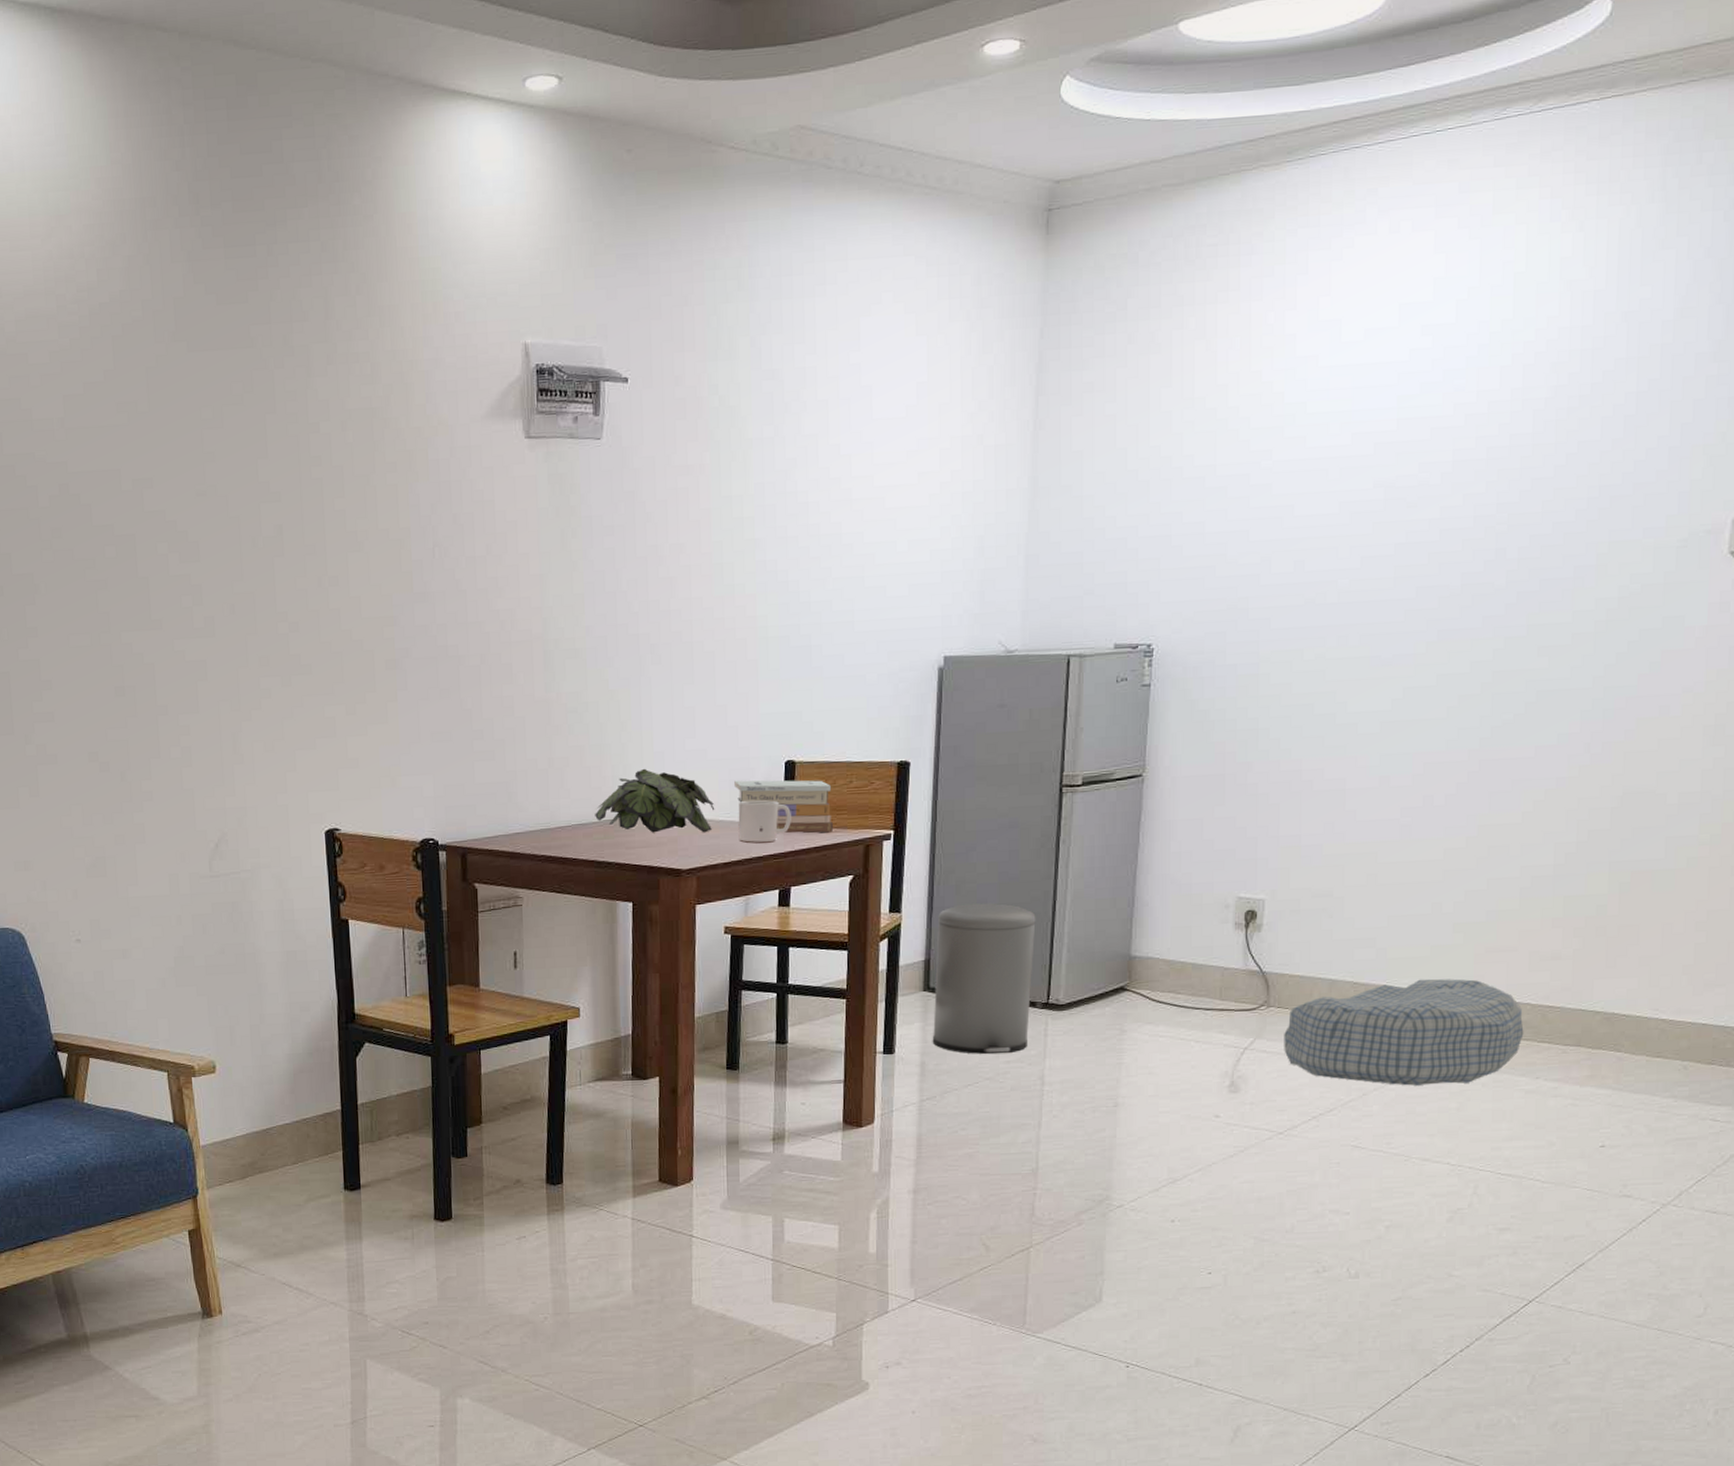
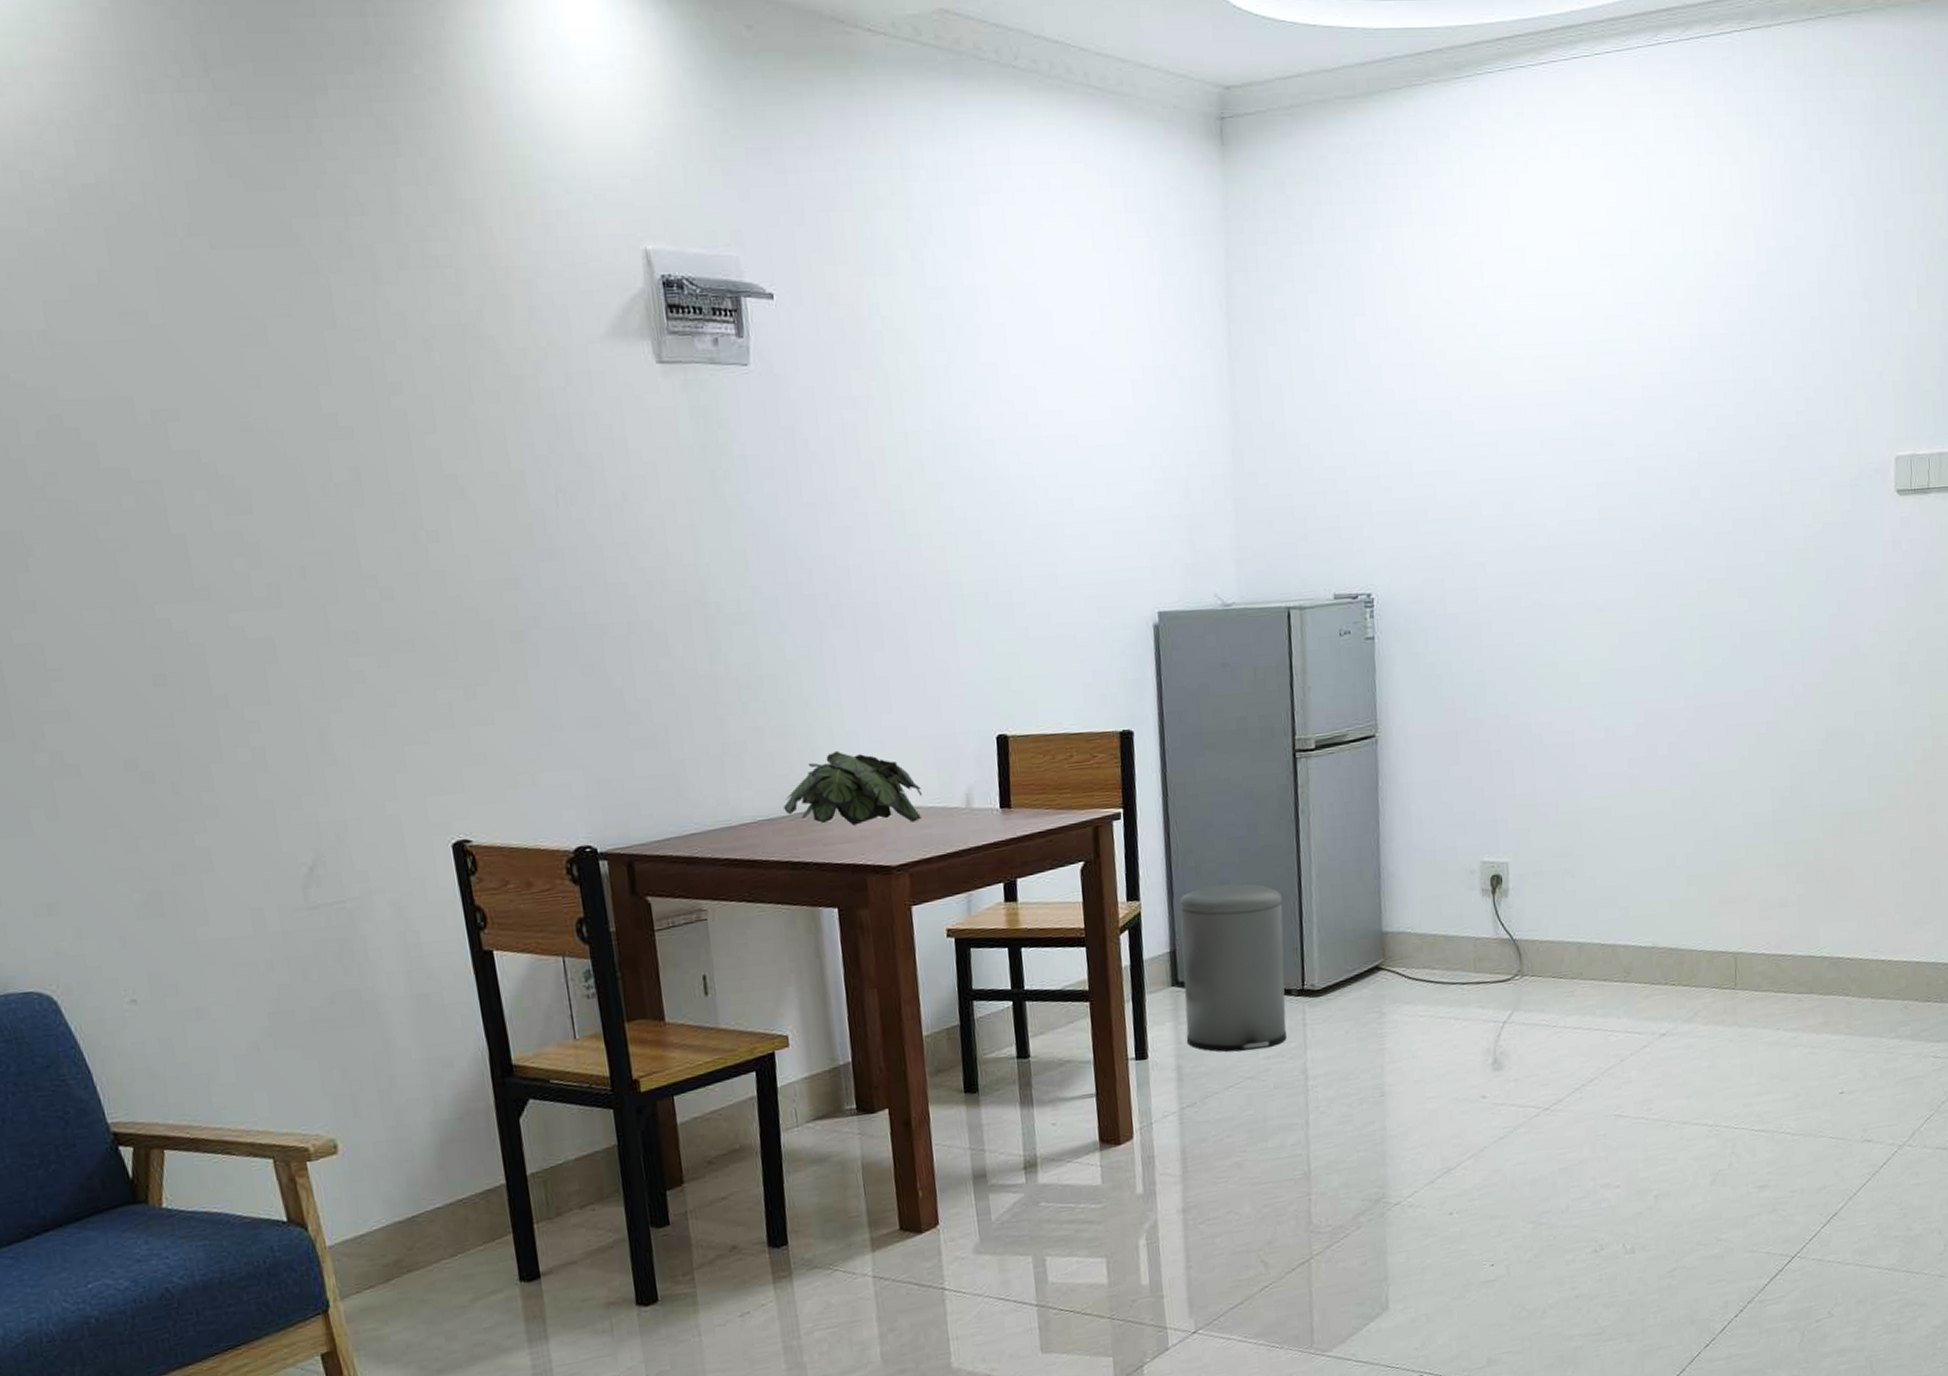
books: present [734,780,834,834] -> none [941,755,1057,818]
mug: present [738,800,791,844] -> none [948,781,1010,832]
dog bed: present [1284,979,1524,1086] -> none [1540,933,1762,1048]

